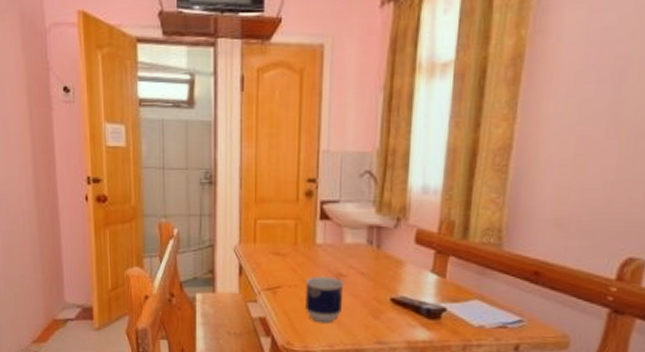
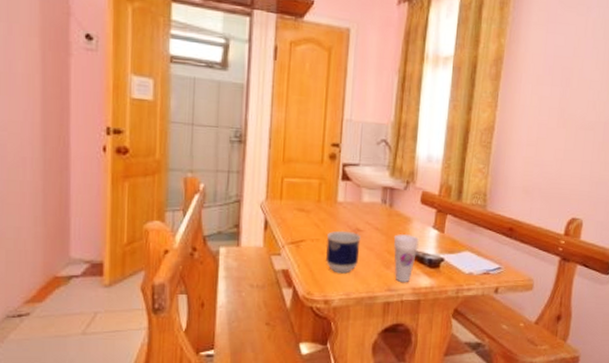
cup: none [382,279,414,336] -> present [393,234,419,283]

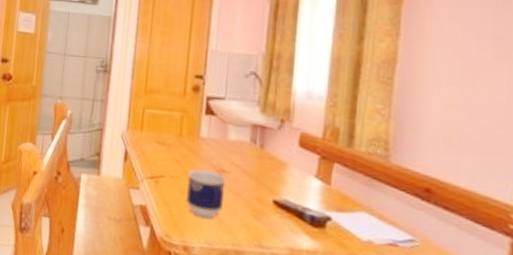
cup: present [393,234,419,283] -> none [265,180,297,241]

